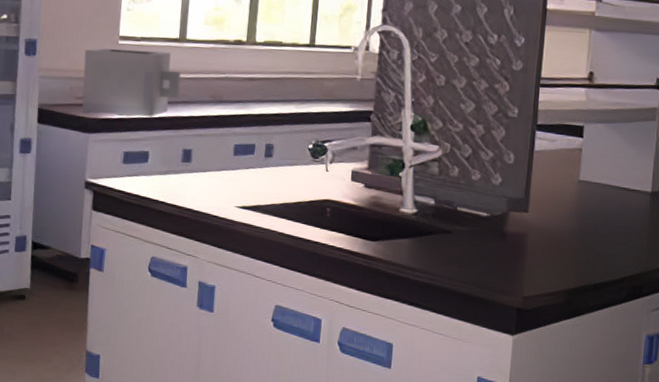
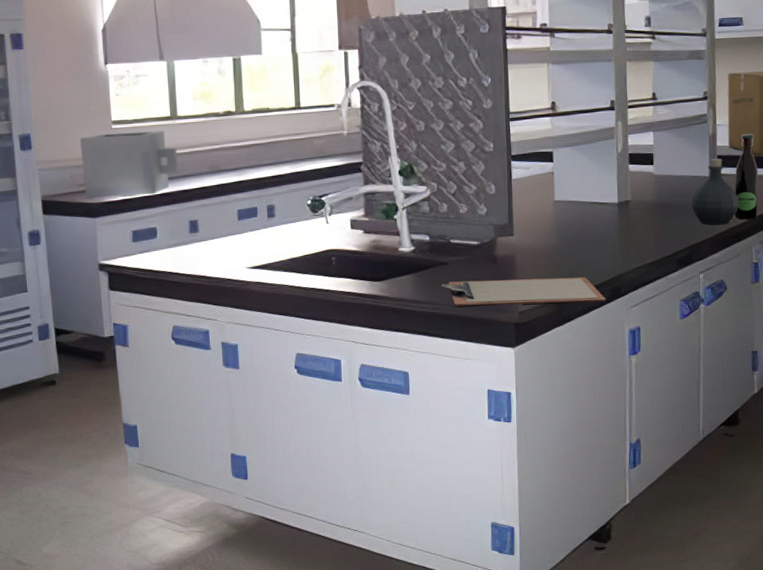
clipboard: none [441,252,624,300] -> present [441,277,606,306]

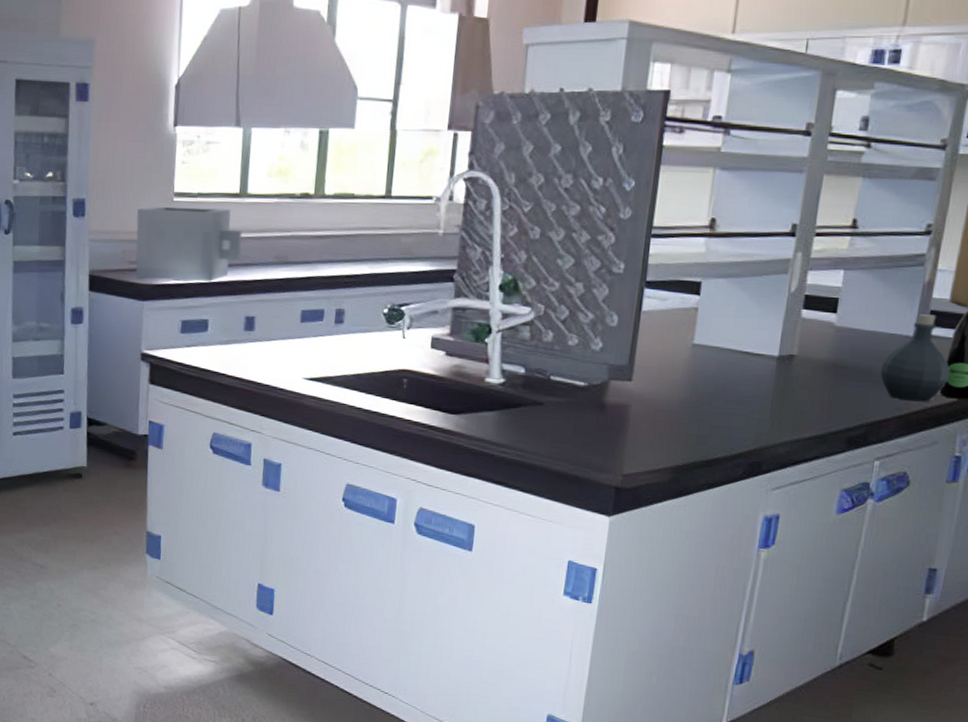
clipboard: present [441,277,606,306] -> none [531,426,740,477]

